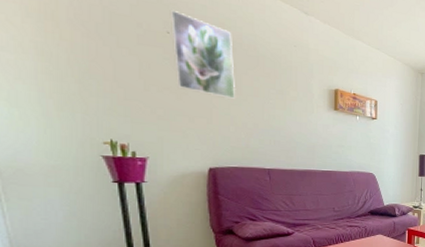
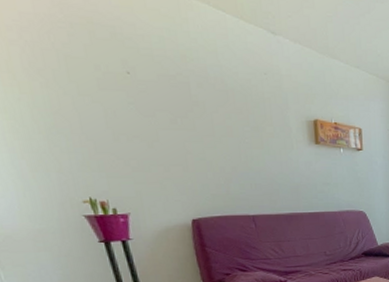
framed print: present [169,9,235,100] -> none [126,45,209,143]

